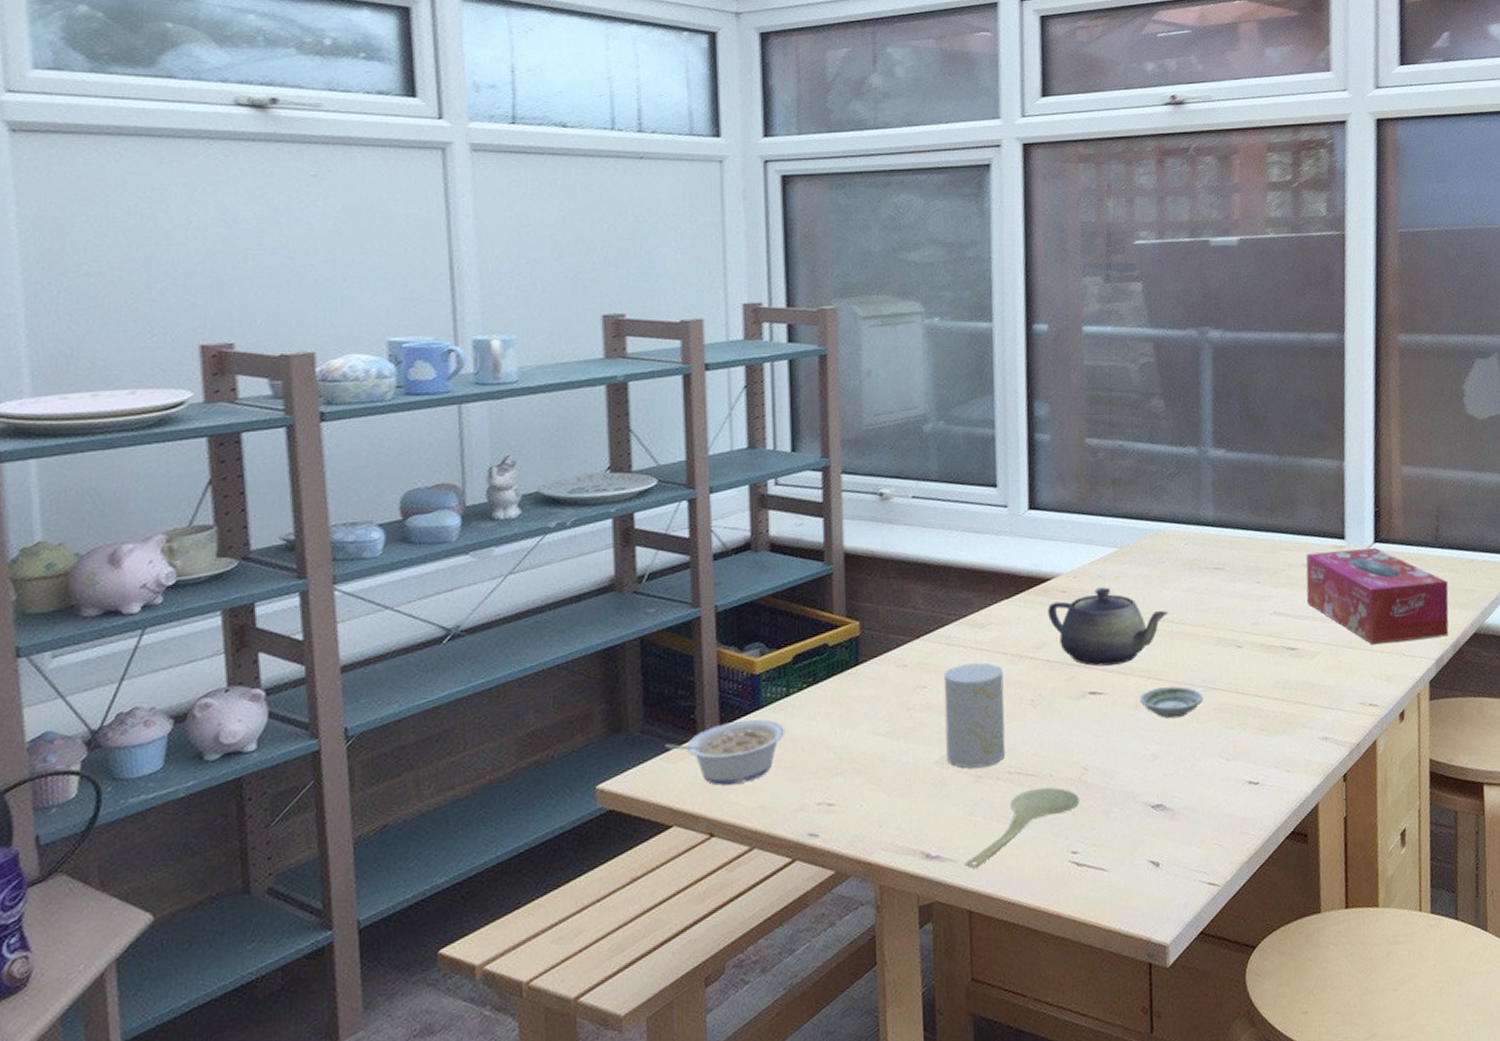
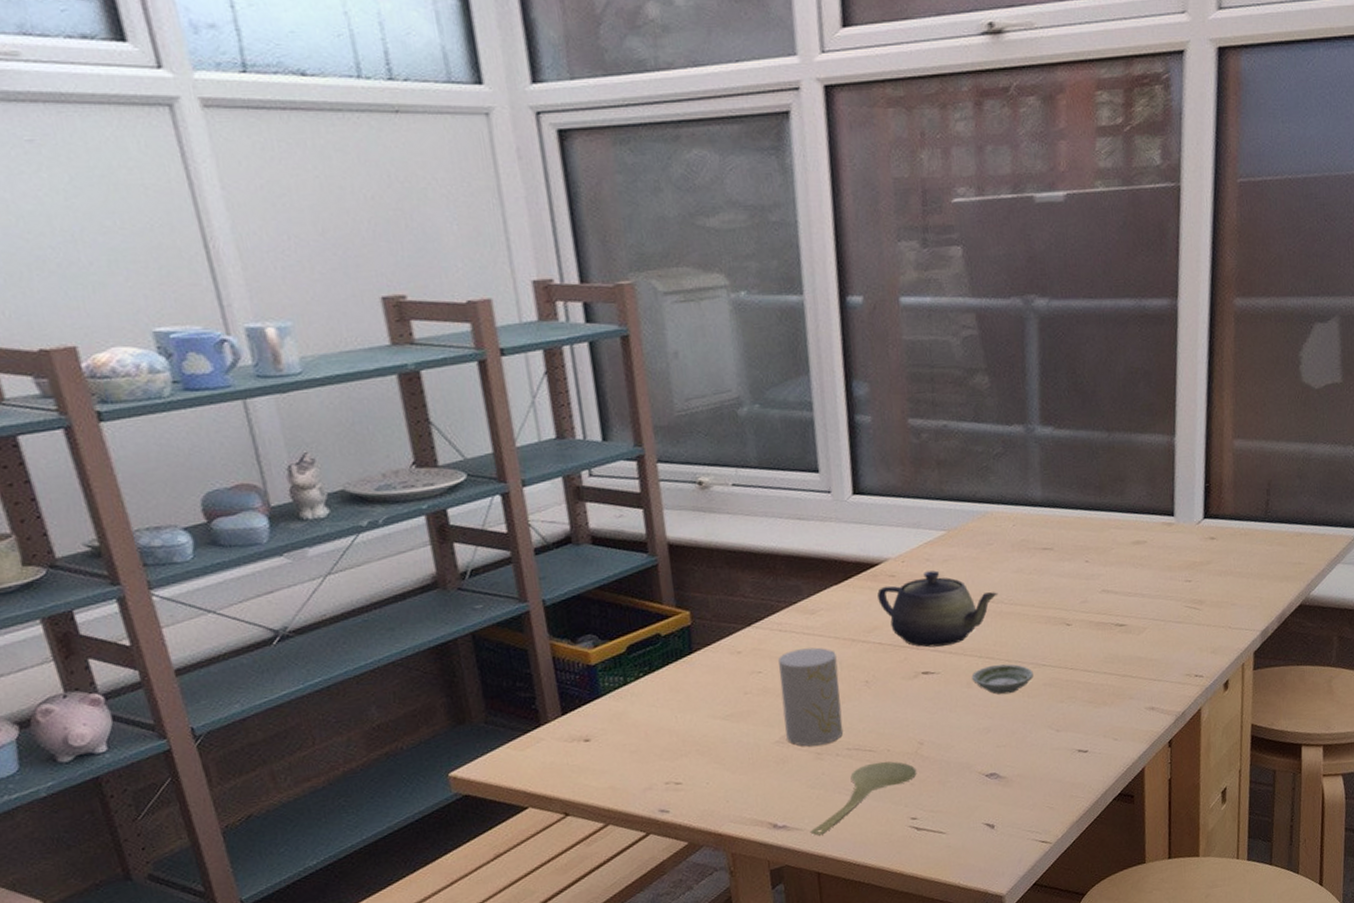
legume: present [666,719,786,786] -> none [511,707,627,770]
tissue box: present [1306,548,1449,645] -> none [1135,524,1276,619]

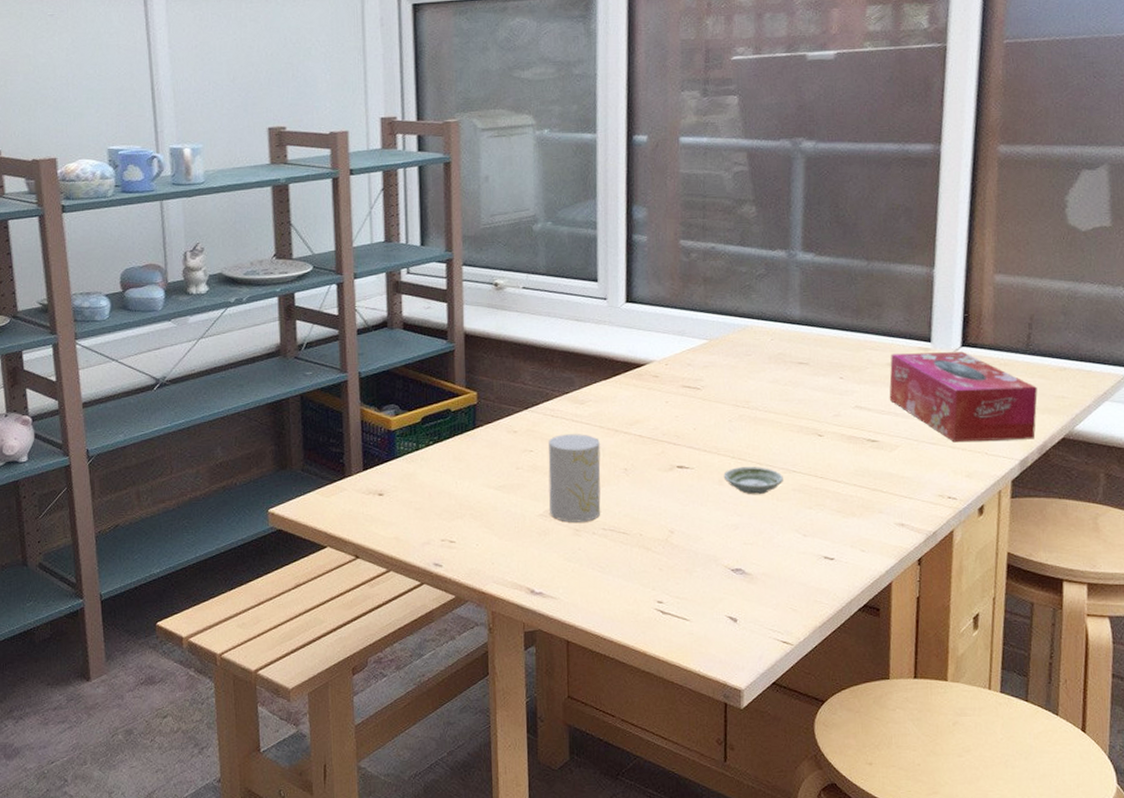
spoon: present [810,761,917,836] -> none [563,544,666,606]
teapot: present [877,570,998,648] -> none [641,375,754,444]
tissue box: none [1135,524,1276,619] -> present [889,352,1038,443]

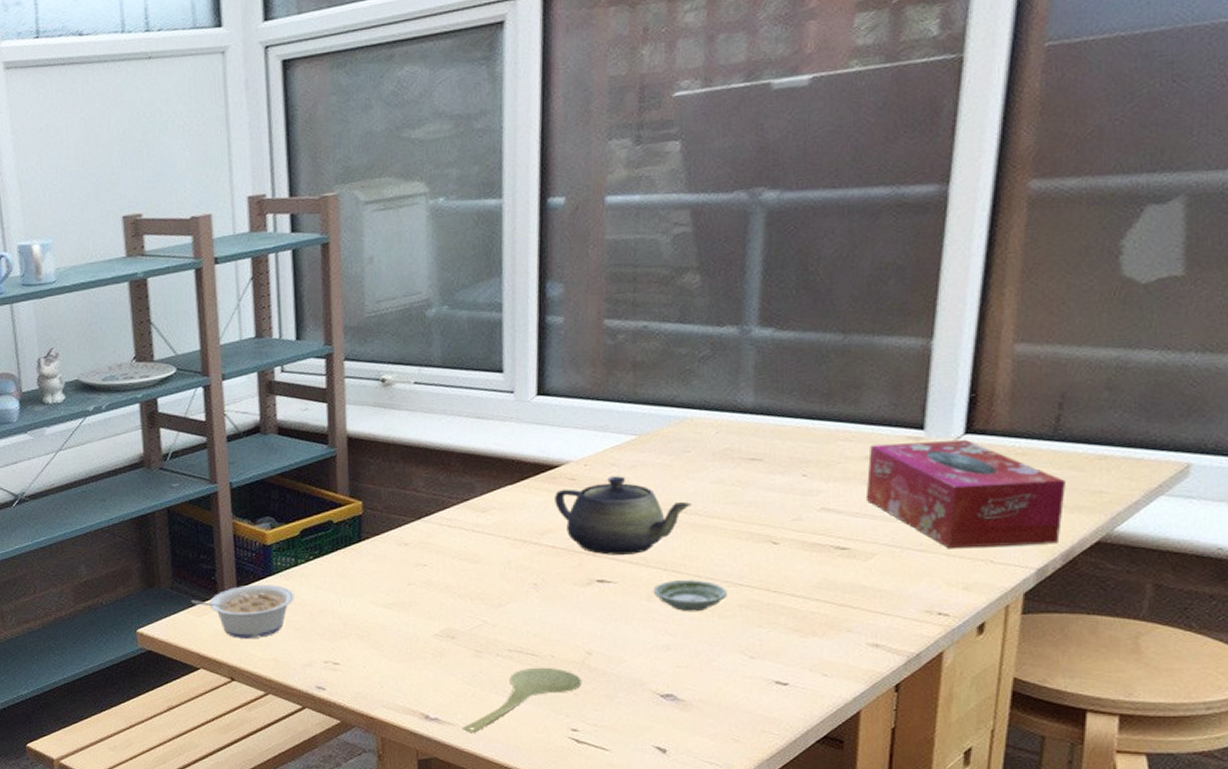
legume: none [321,467,416,518] -> present [192,584,295,638]
cup: present [548,434,601,522] -> none [444,545,506,643]
spoon: none [563,544,666,606] -> present [462,667,582,733]
teapot: none [641,375,754,444] -> present [555,476,692,555]

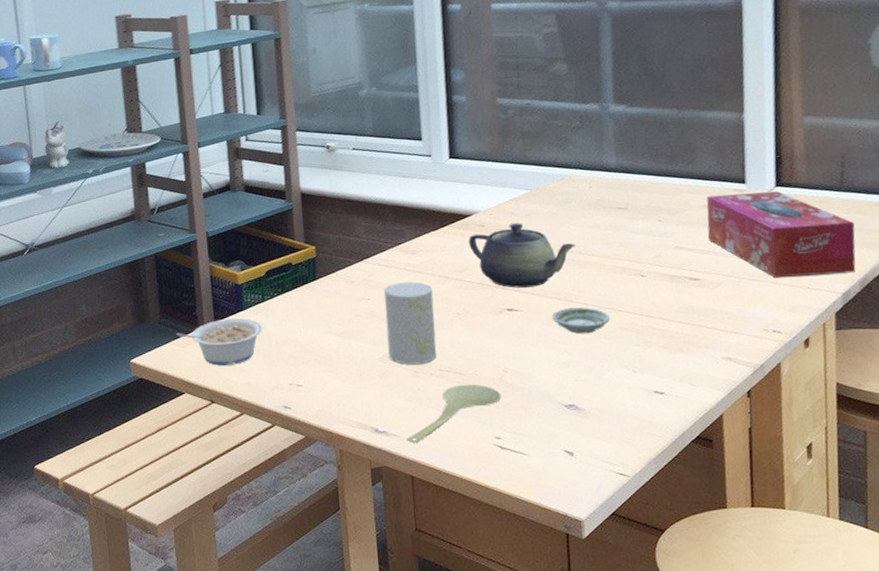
cup: none [444,545,506,643] -> present [384,282,437,365]

